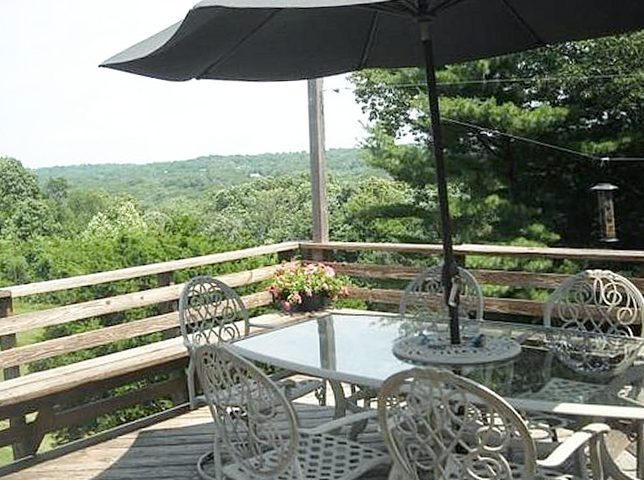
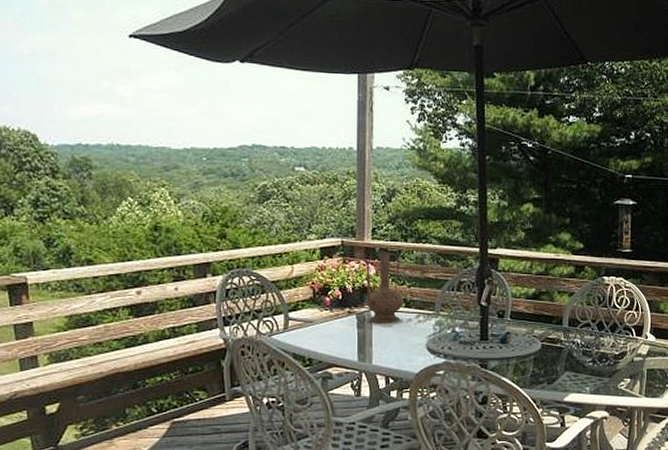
pitcher: none [318,253,366,328] -> present [360,251,404,324]

